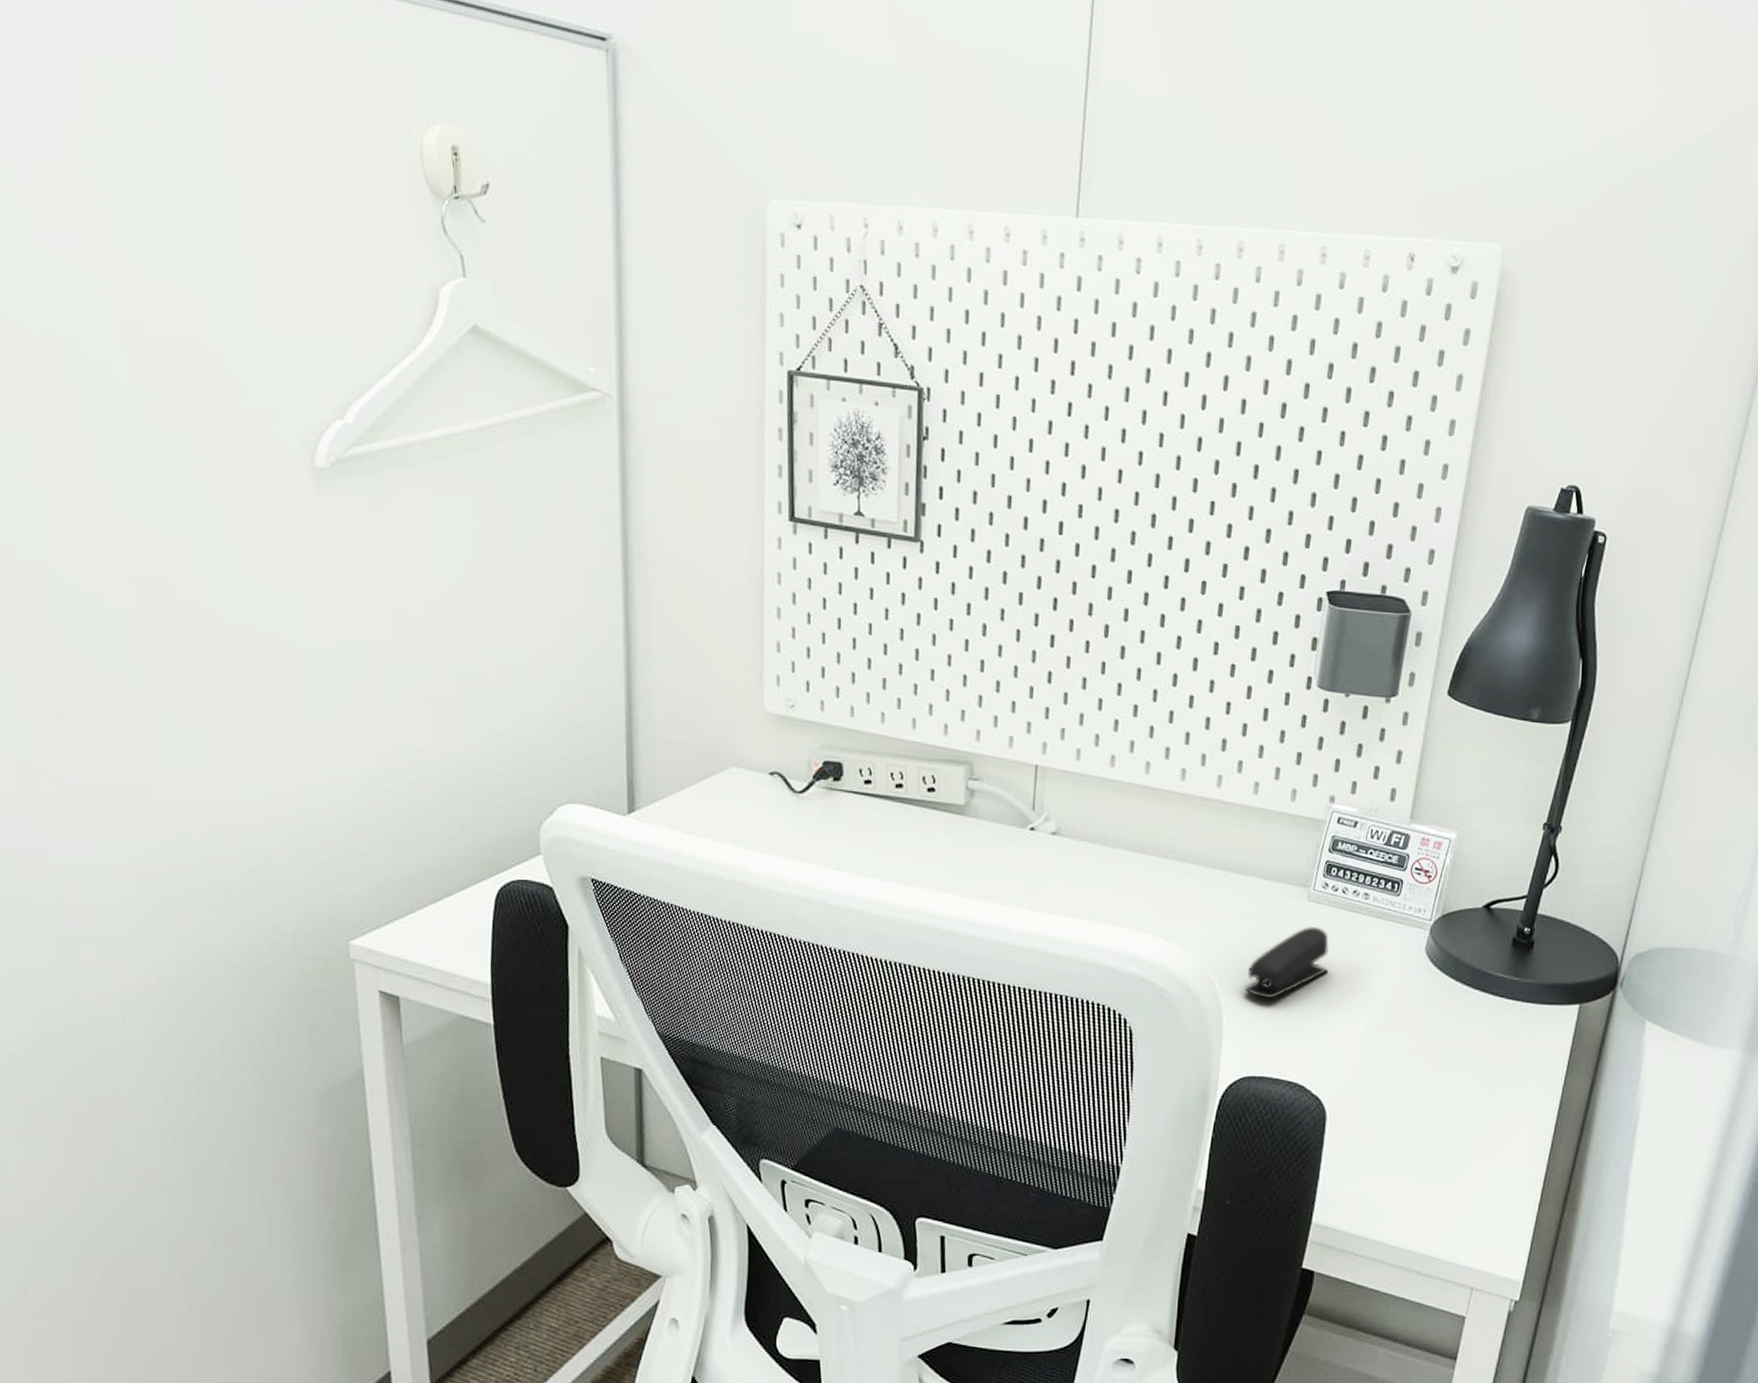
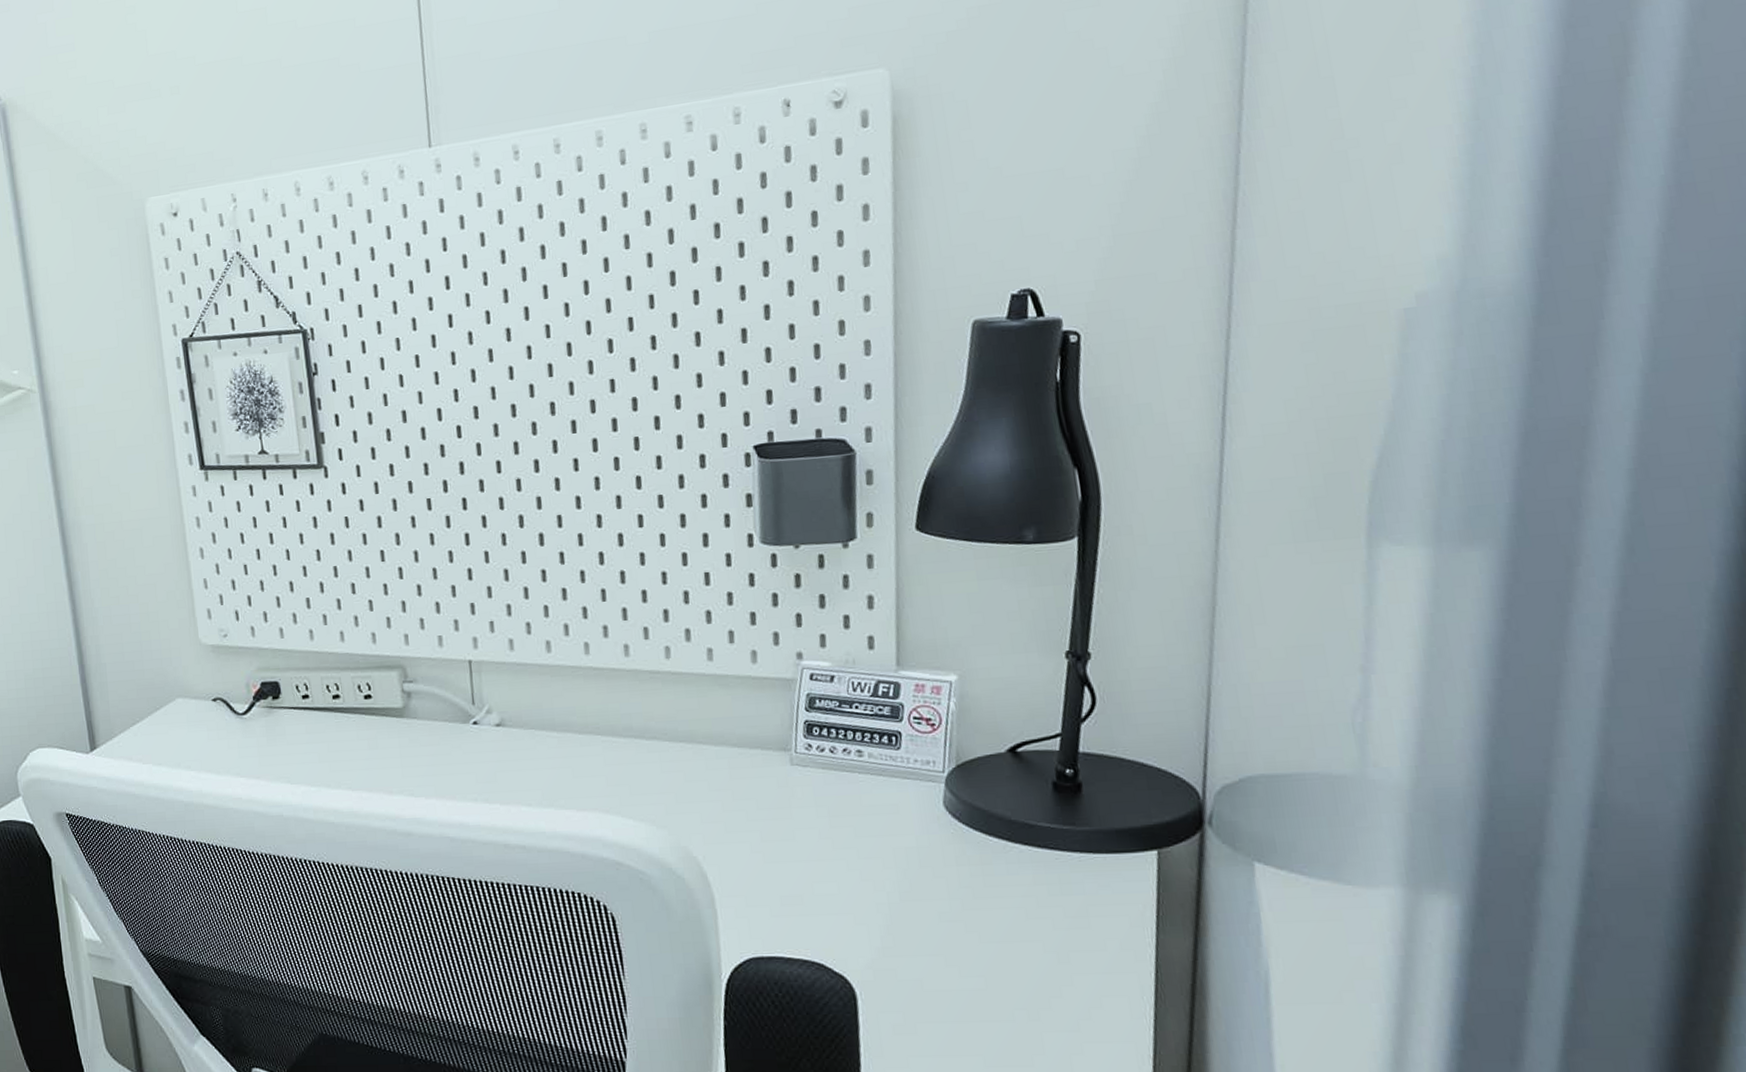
stapler: present [1245,926,1329,999] -> none [733,790,829,873]

